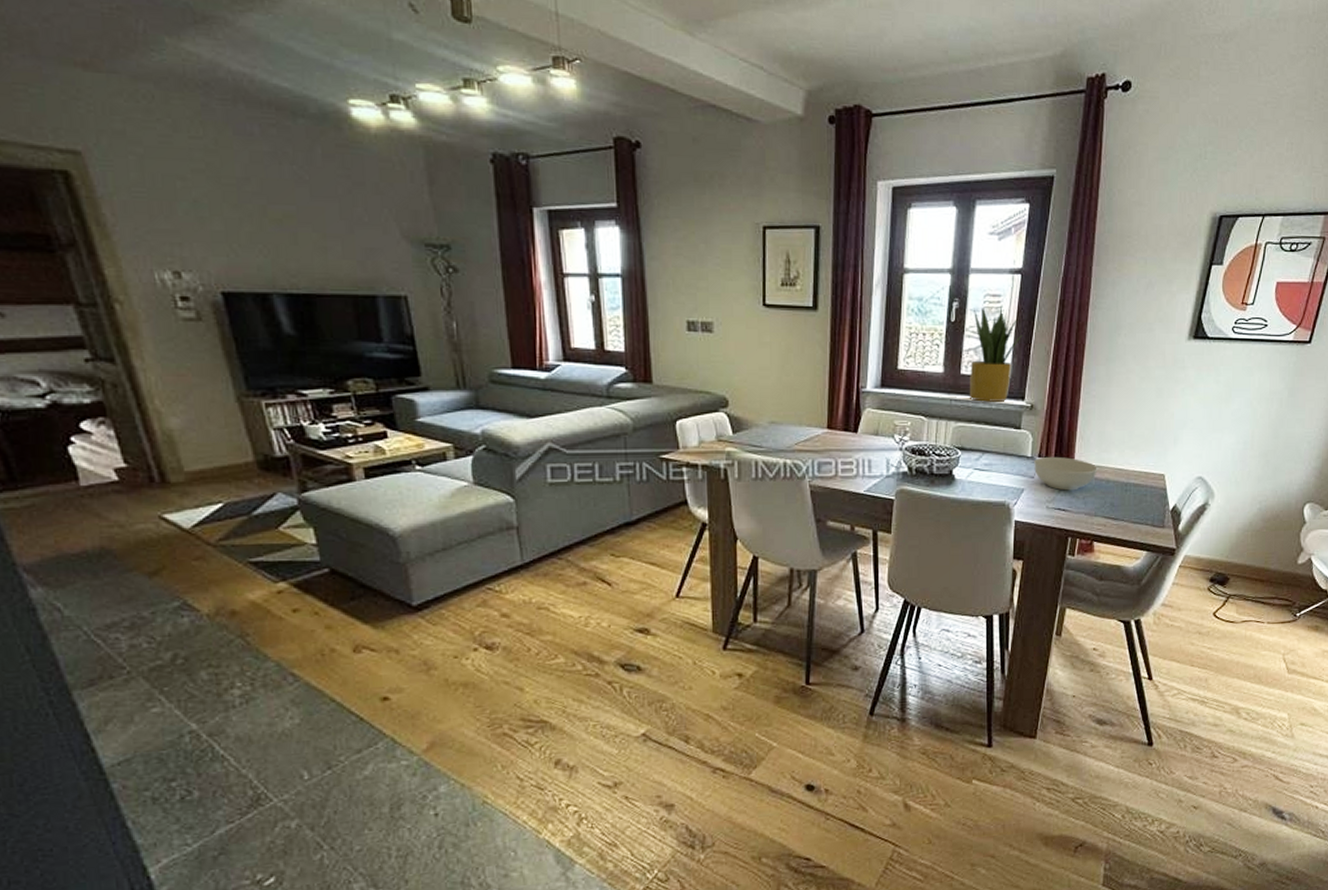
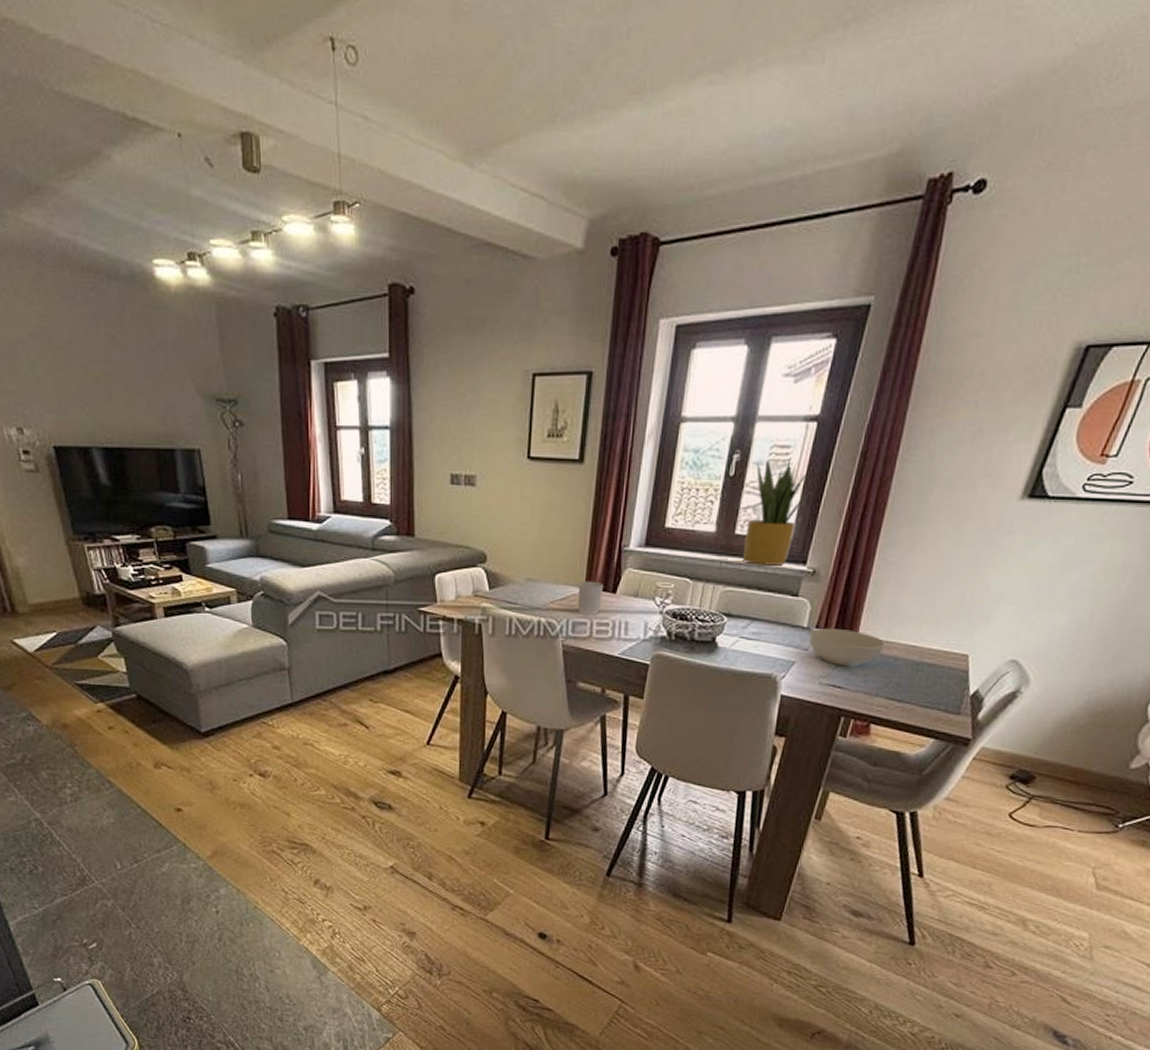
candle holder: none [820,421,846,455] -> present [578,581,604,615]

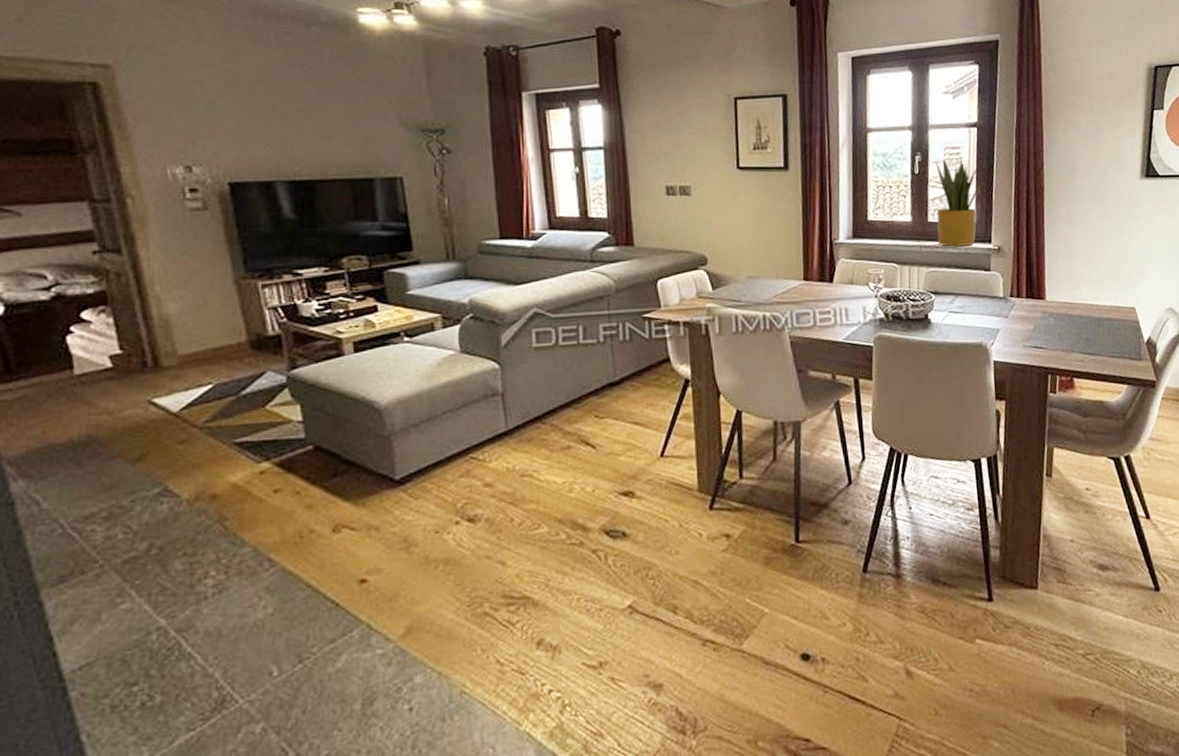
candle holder: present [578,581,604,615] -> none [797,273,821,305]
bowl: present [809,627,887,667] -> none [1006,295,1070,329]

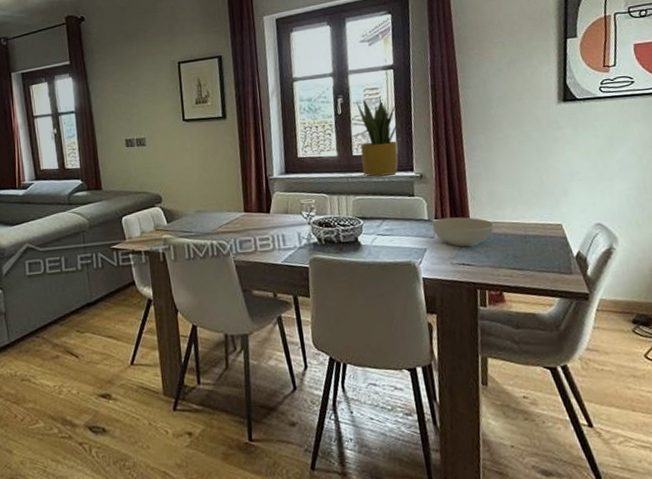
bowl: none [1006,295,1070,329] -> present [431,217,495,247]

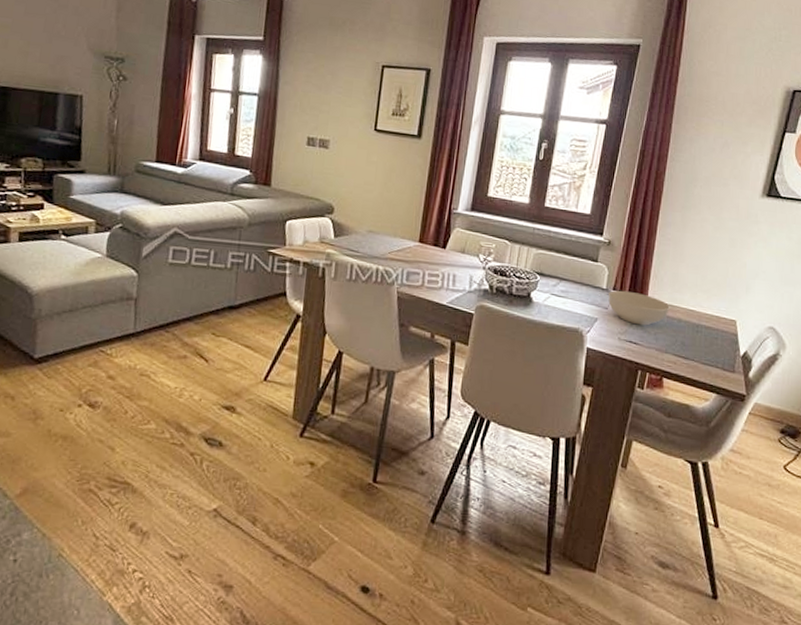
planter: present [356,96,403,177] -> none [551,149,604,236]

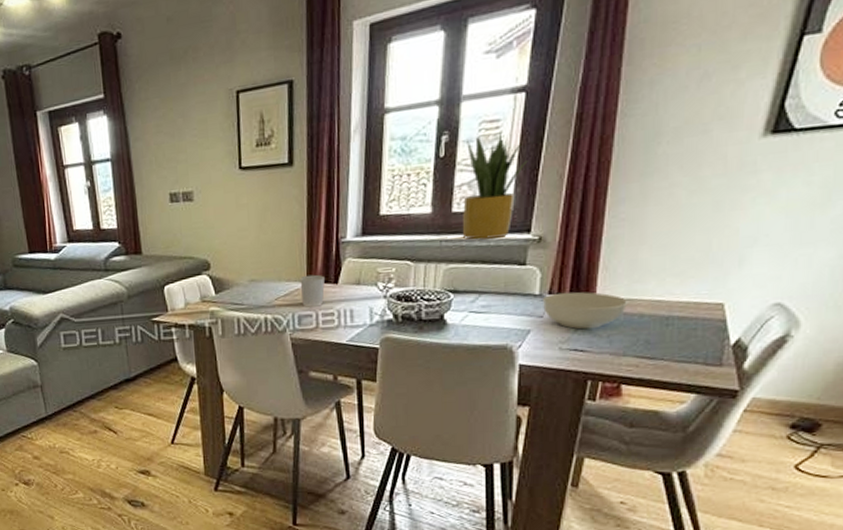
candle holder: none [412,236,436,267] -> present [300,274,326,308]
planter: none [551,149,604,236] -> present [462,130,528,240]

